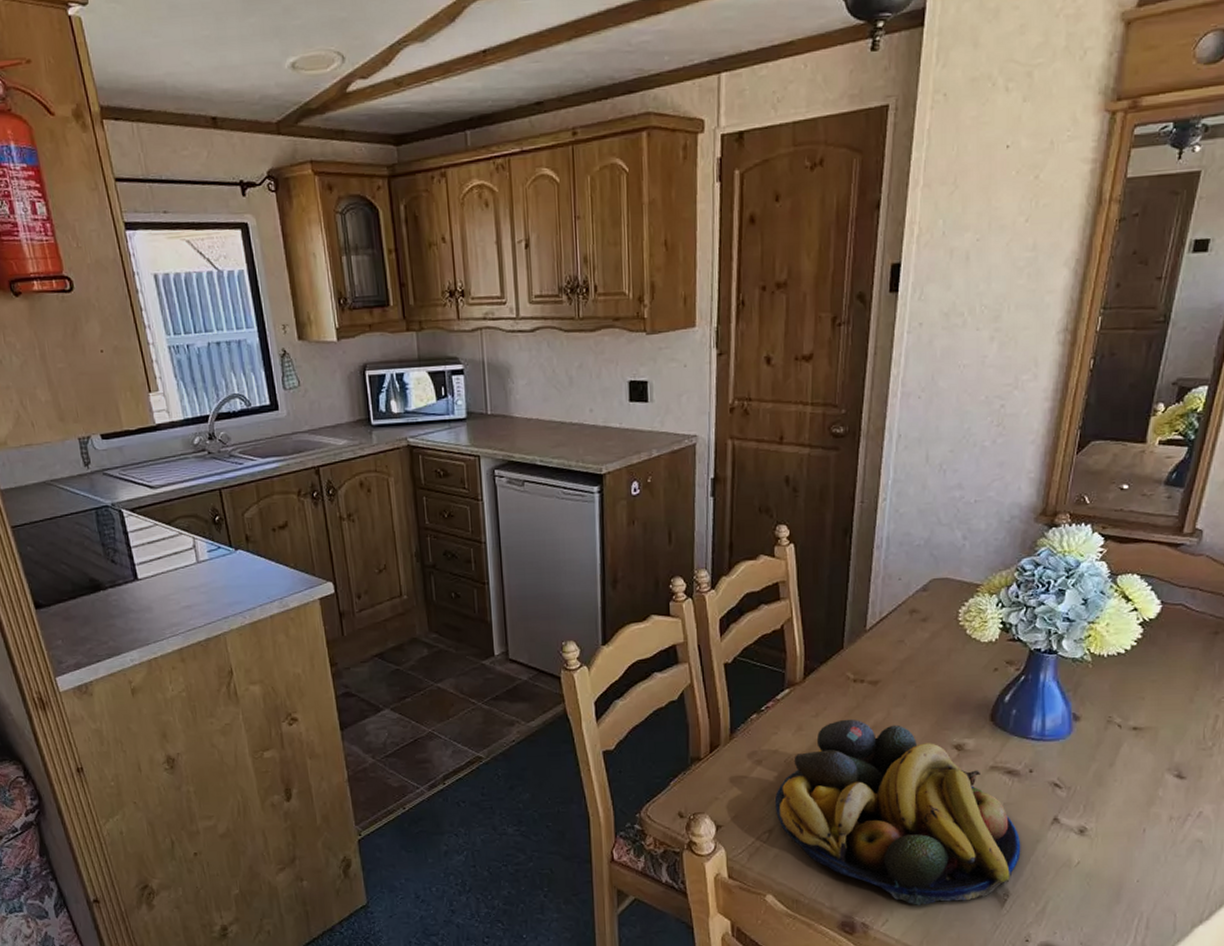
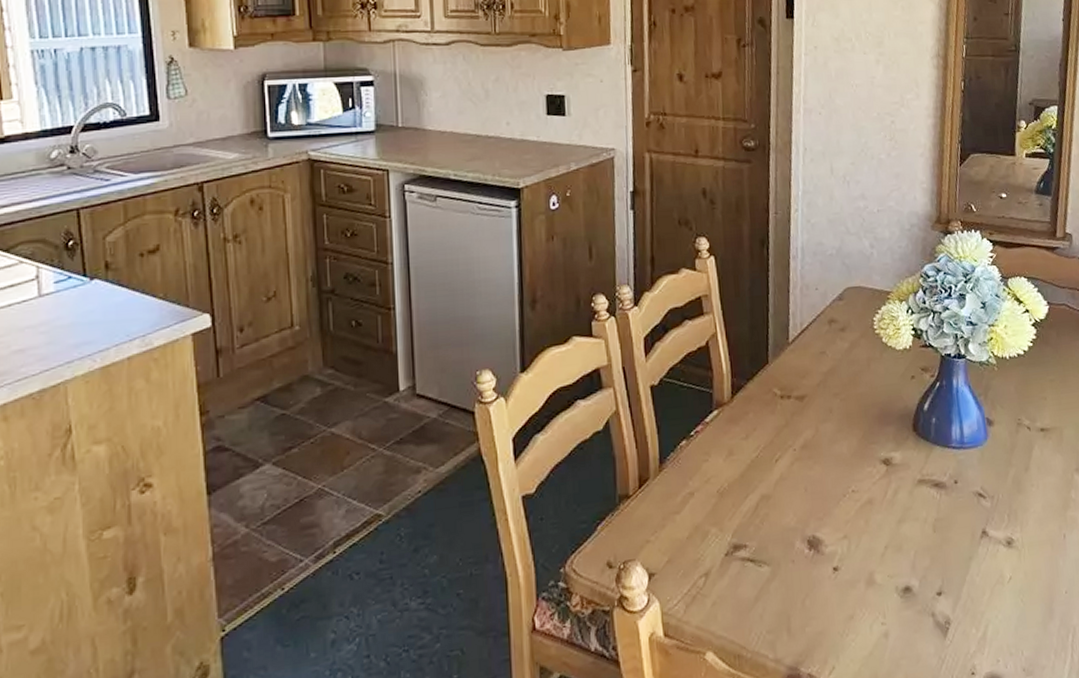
fruit bowl: present [775,719,1021,906] -> none [710,438,957,647]

